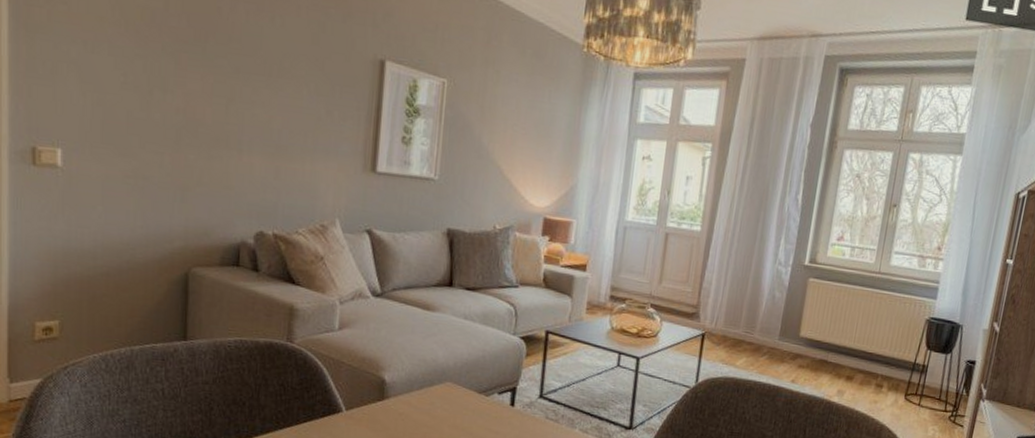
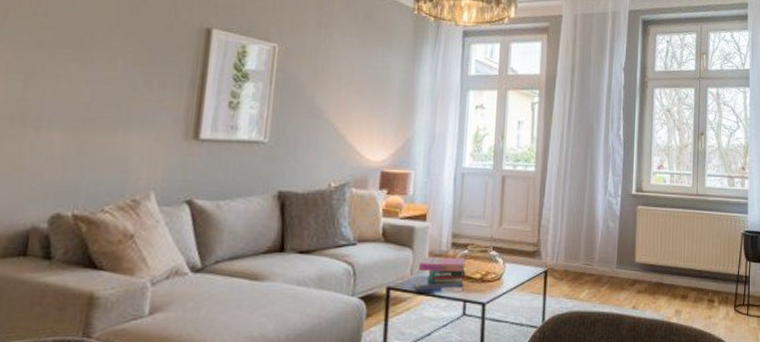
books: none [571,306,623,345] -> present [413,257,466,293]

